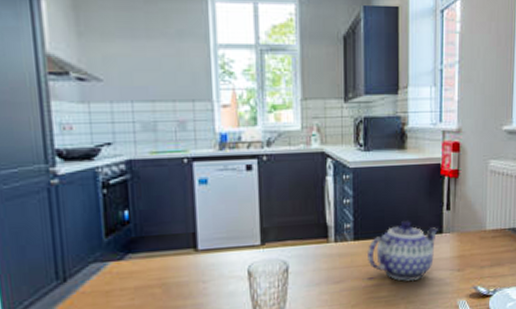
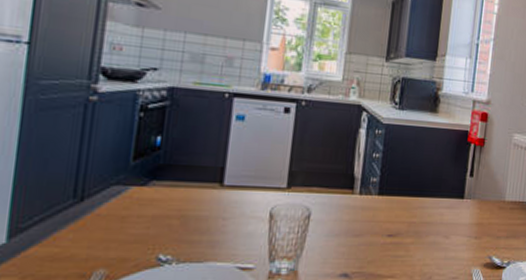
teapot: present [366,219,438,282] -> none [389,181,460,244]

